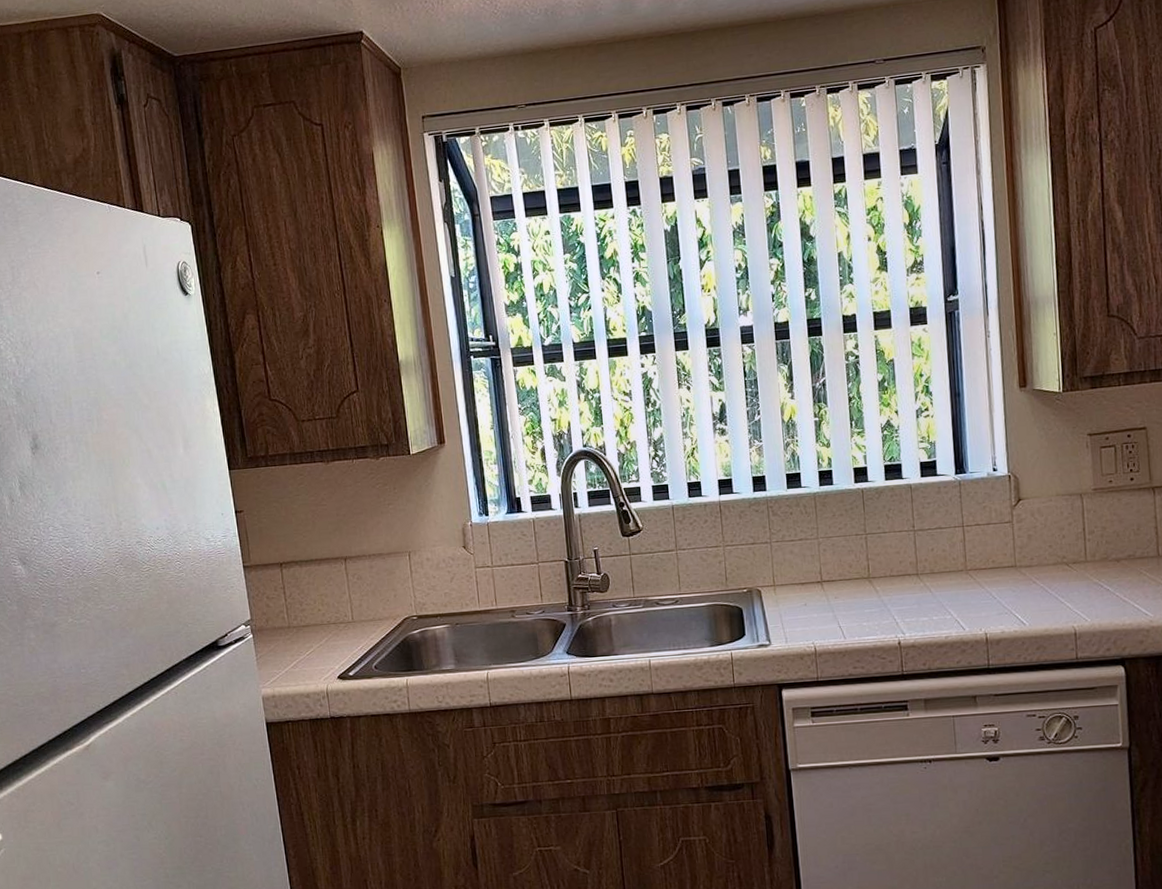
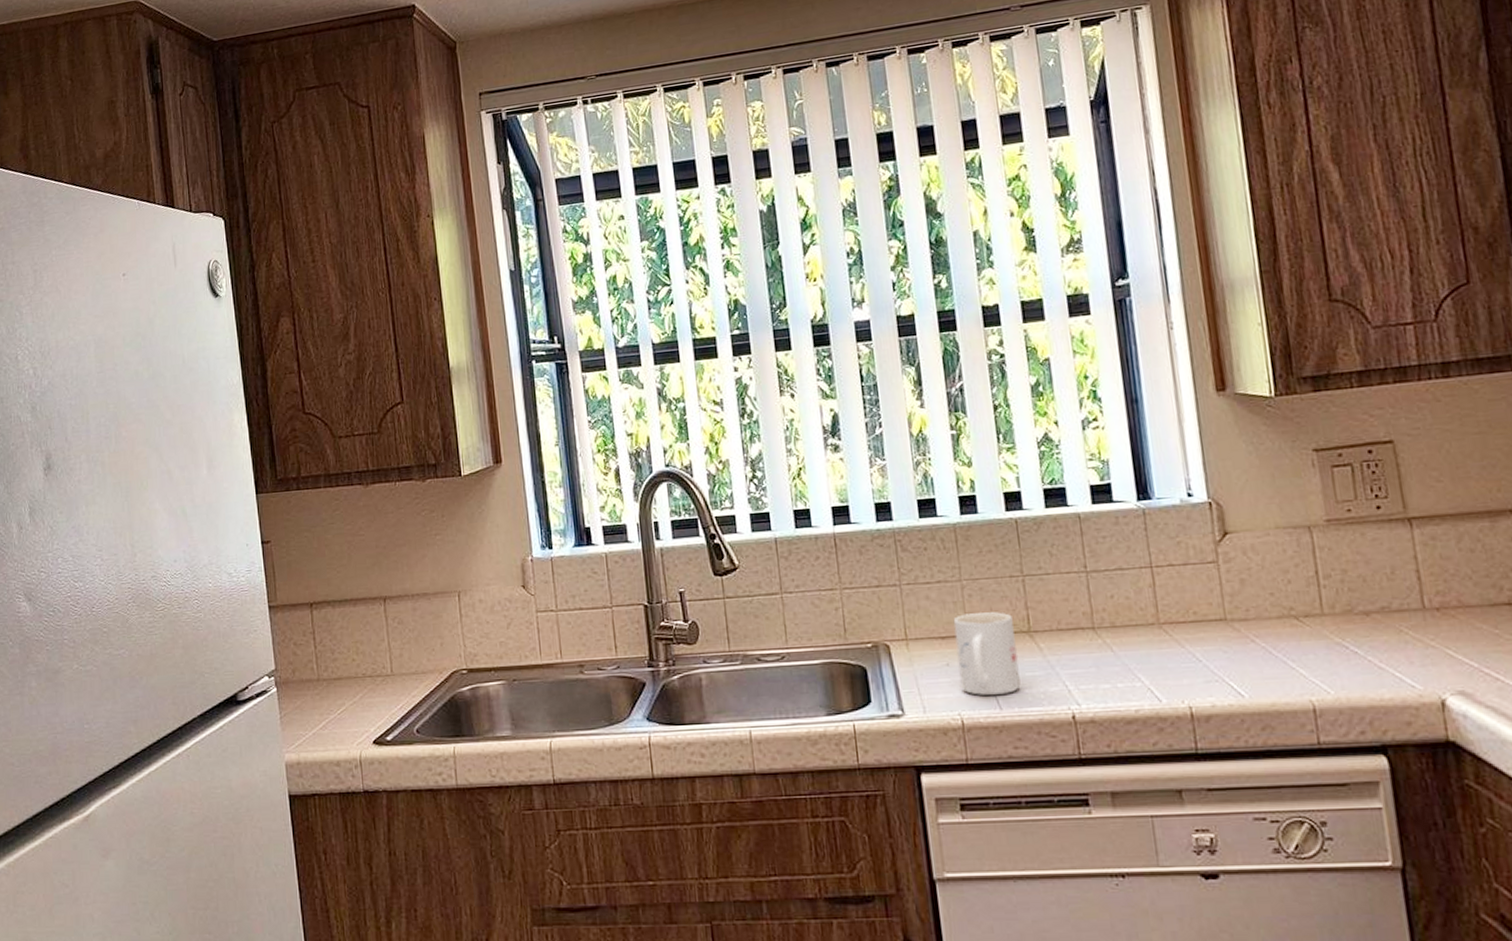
mug: none [811,563,861,628] -> present [953,612,1021,695]

